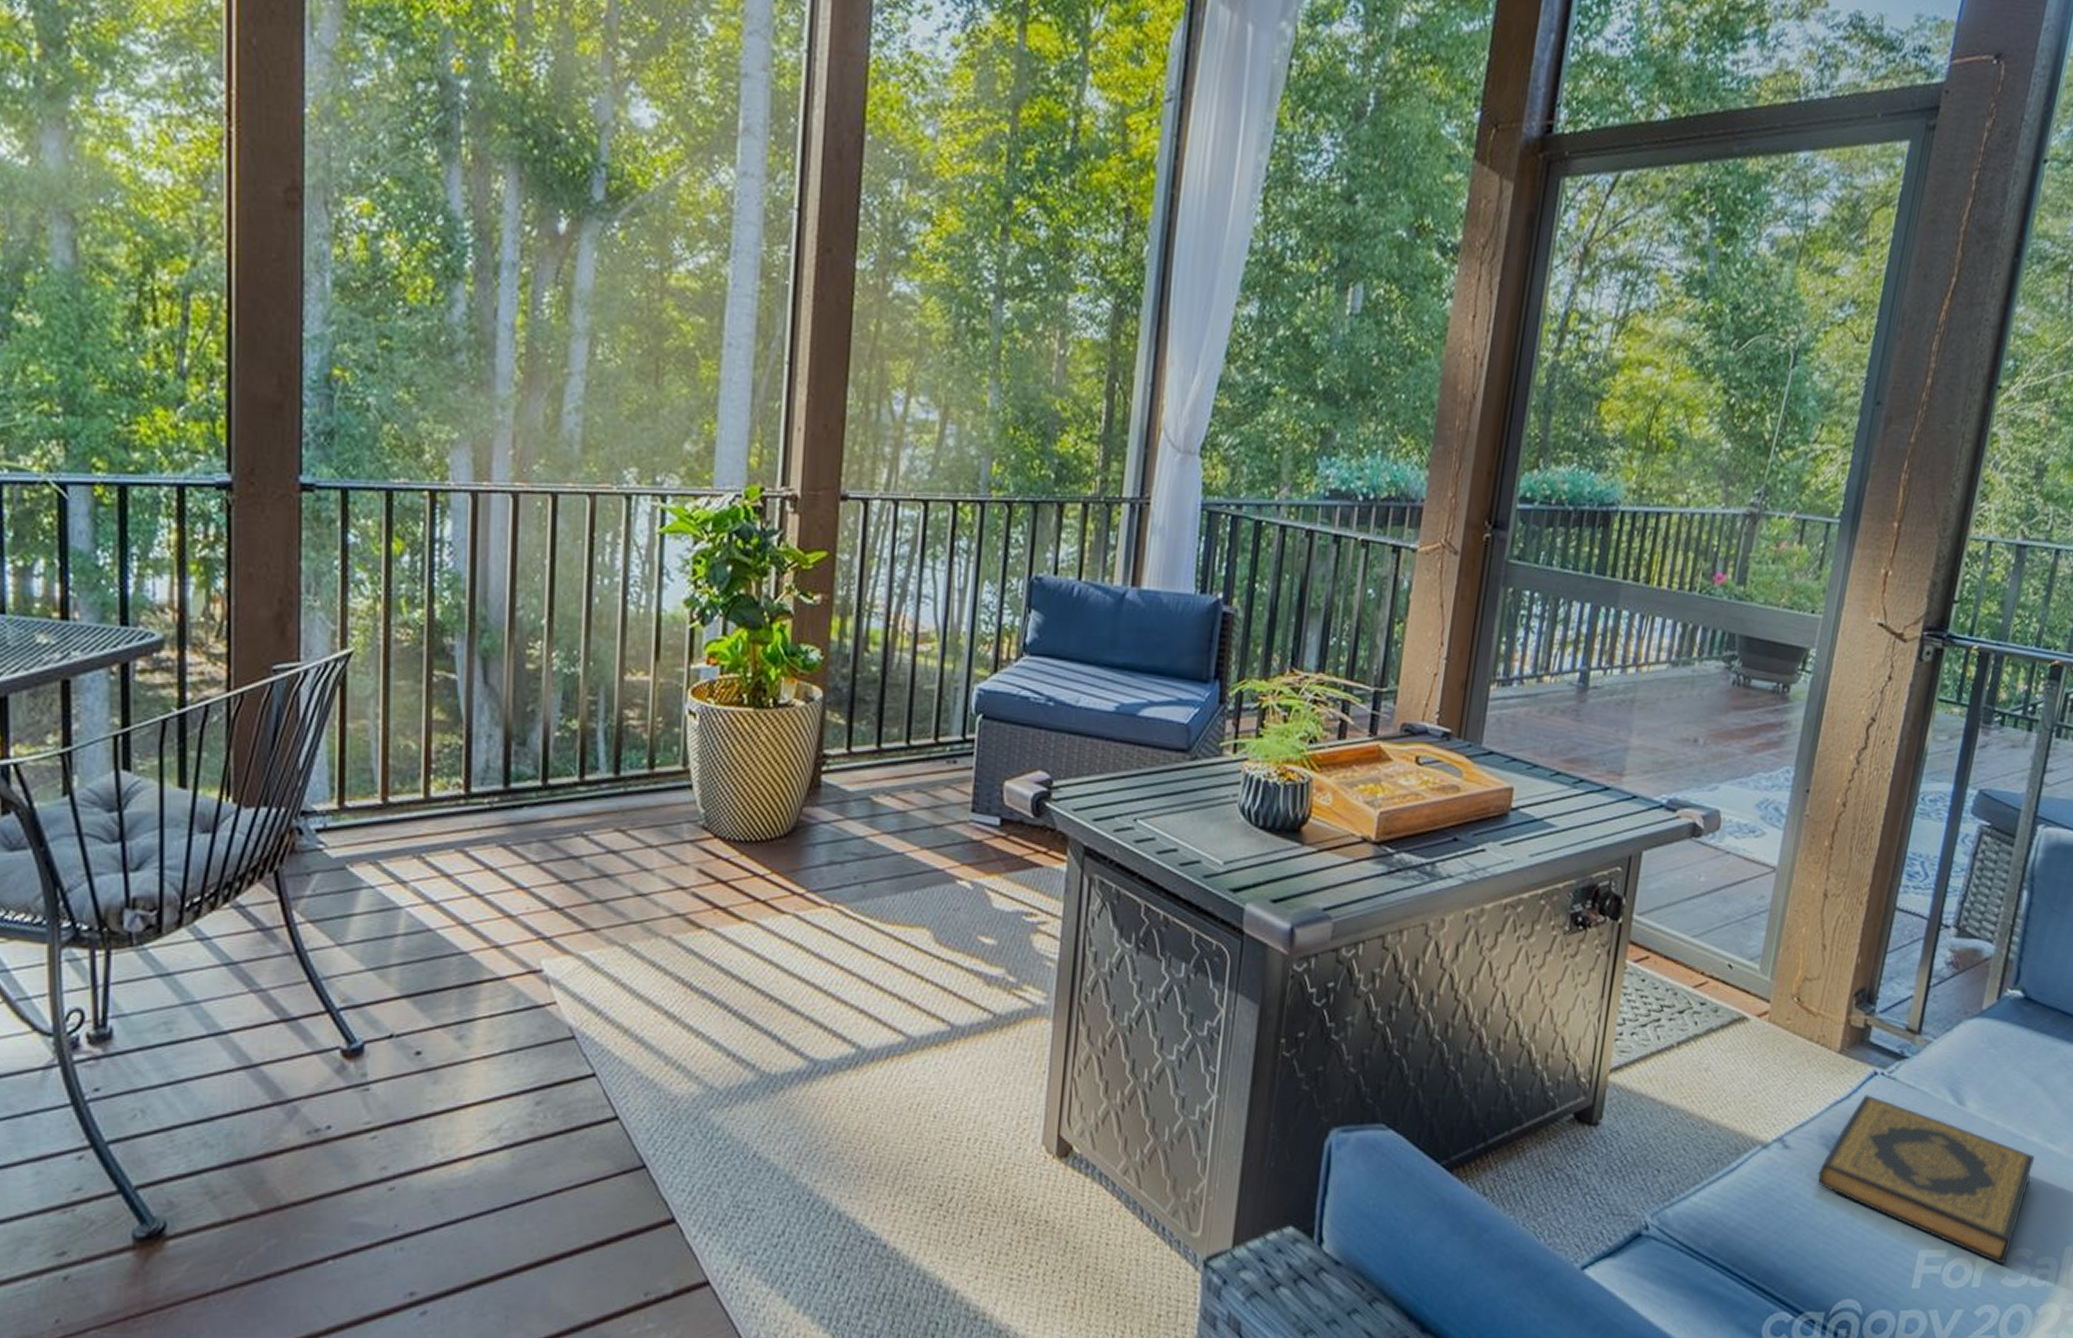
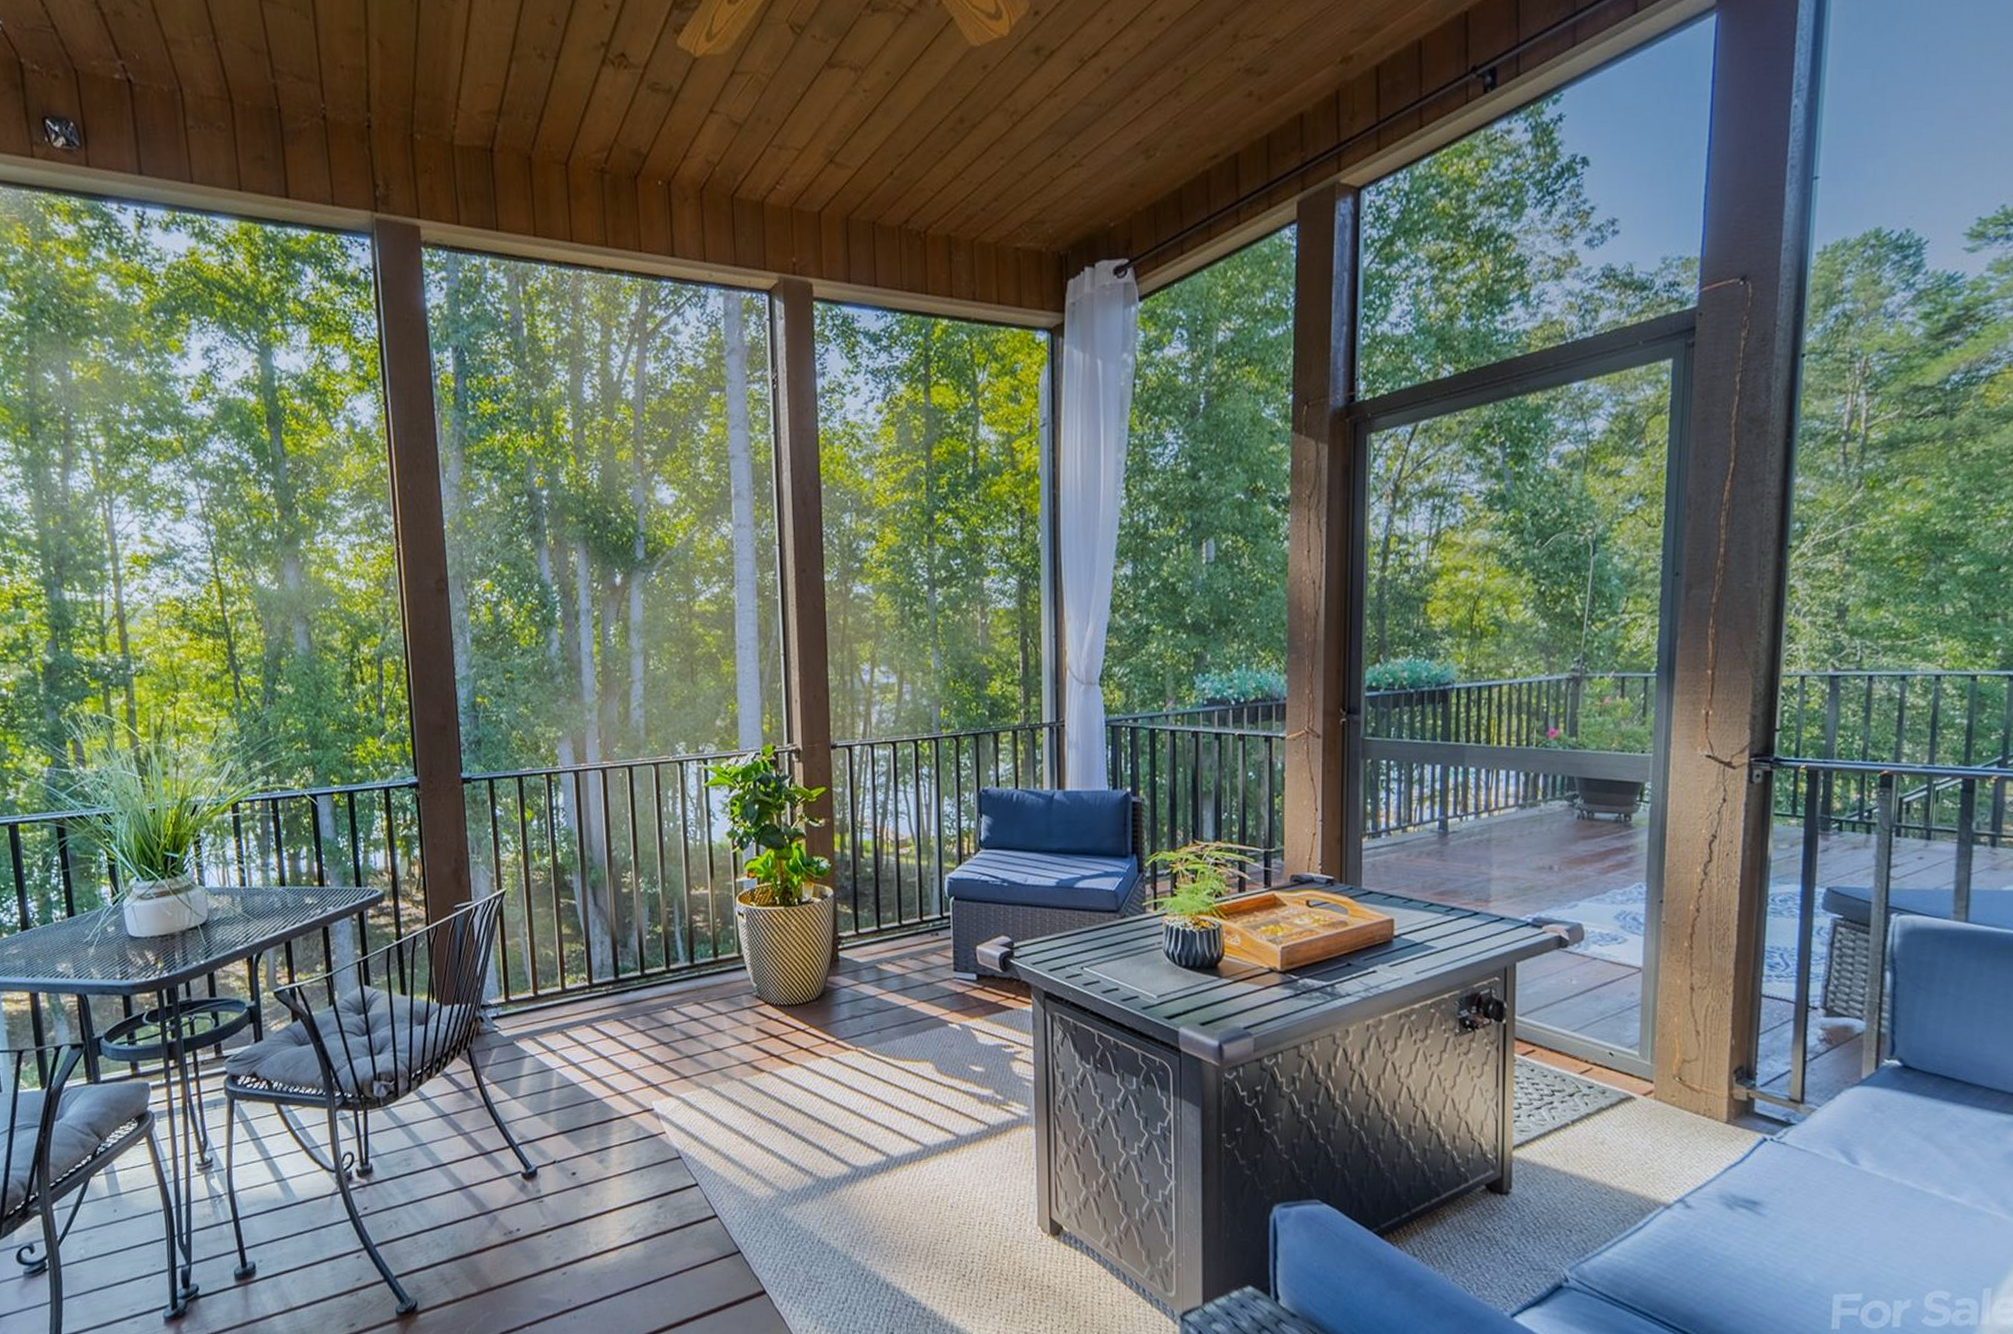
hardback book: present [1818,1095,2035,1266] -> none [1722,1158,1938,1307]

